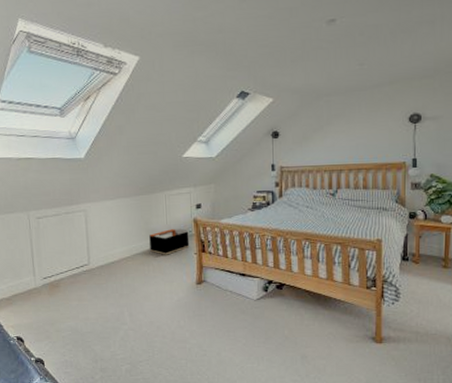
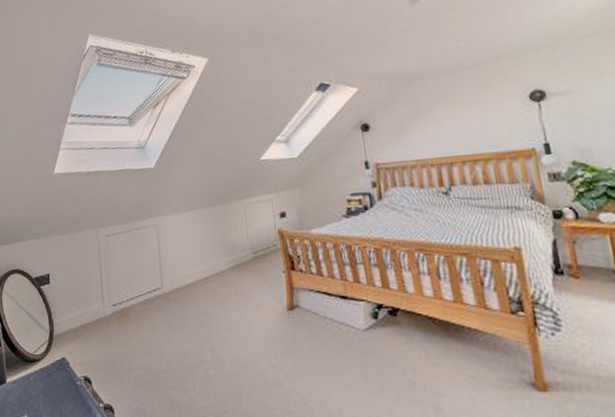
storage bin: present [149,229,190,255] -> none [228,242,276,275]

